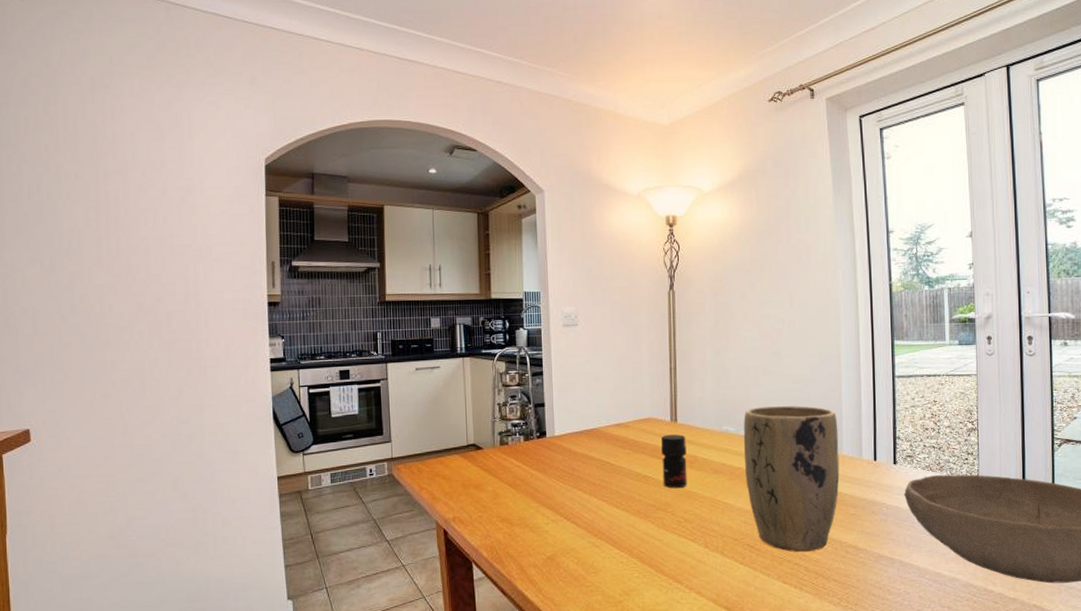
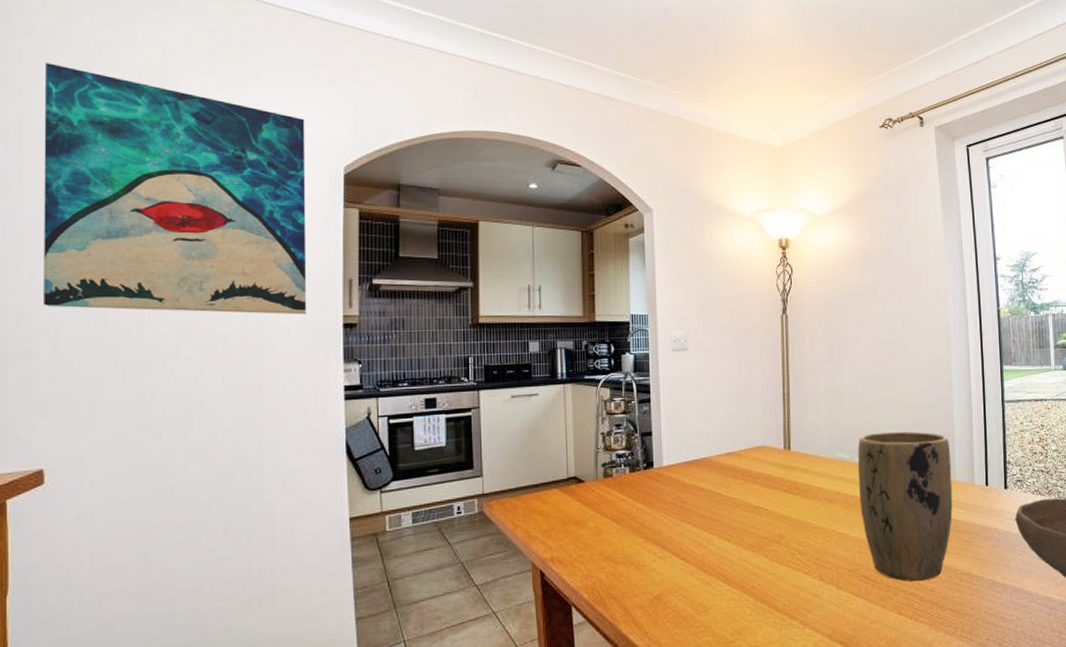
wall art: none [16,73,237,295] -> present [44,62,307,315]
jar: present [660,434,687,489] -> none [774,463,801,520]

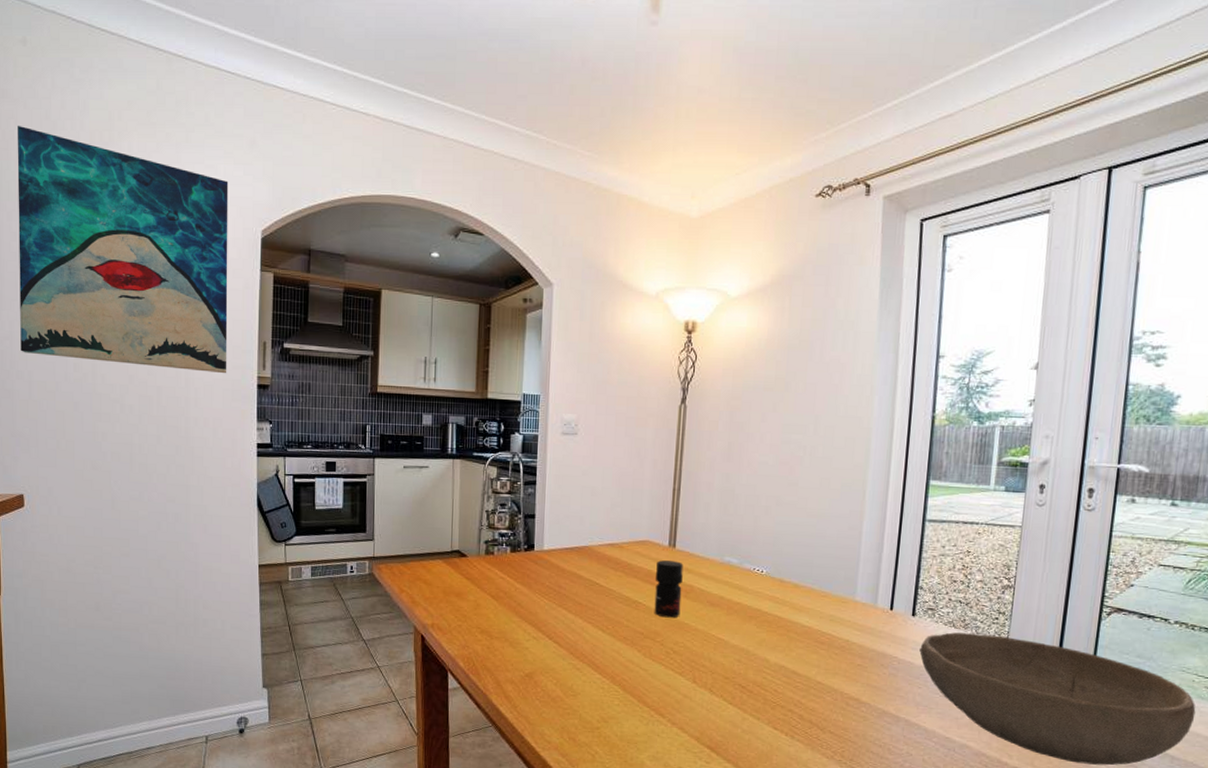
jar: none [774,463,801,520] -> present [654,560,684,618]
plant pot: present [857,431,953,582] -> none [744,540,854,700]

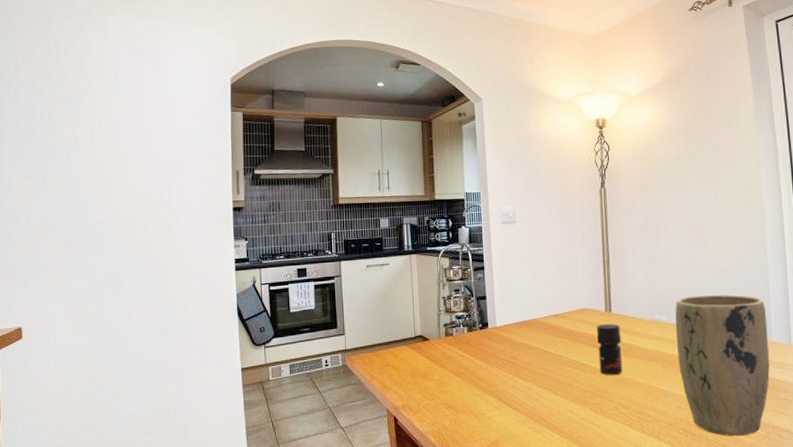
wall art: present [17,125,229,374] -> none [16,11,206,202]
plant pot: none [744,540,854,700] -> present [675,295,770,437]

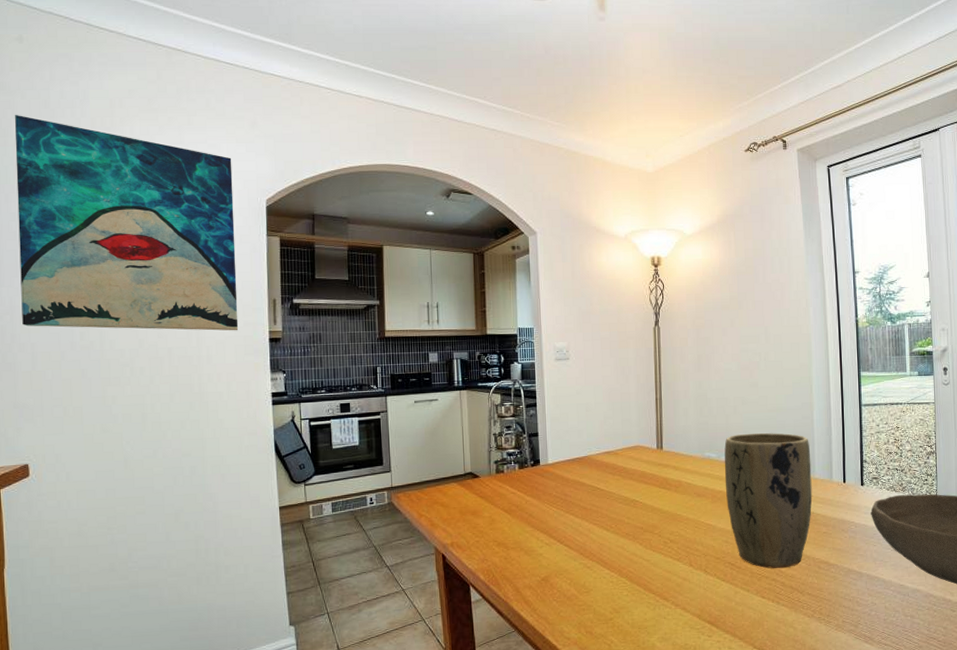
wall art: none [16,11,206,202] -> present [14,114,239,331]
jar: present [596,324,623,376] -> none [647,461,673,512]

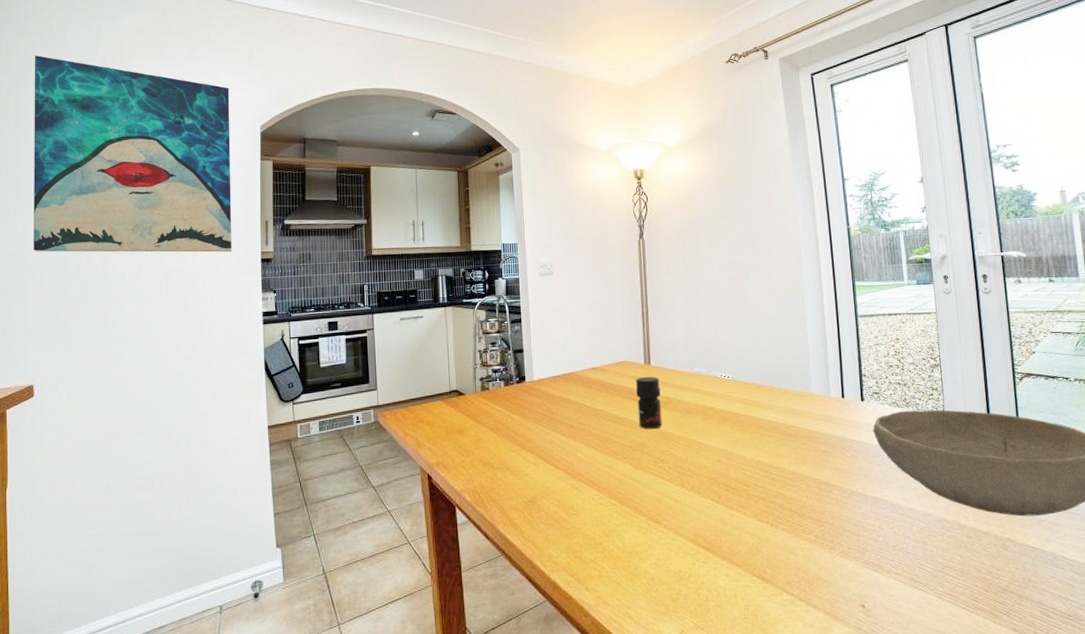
jar: none [647,461,673,512] -> present [635,377,663,430]
plant pot: present [724,433,813,569] -> none [714,346,810,490]

